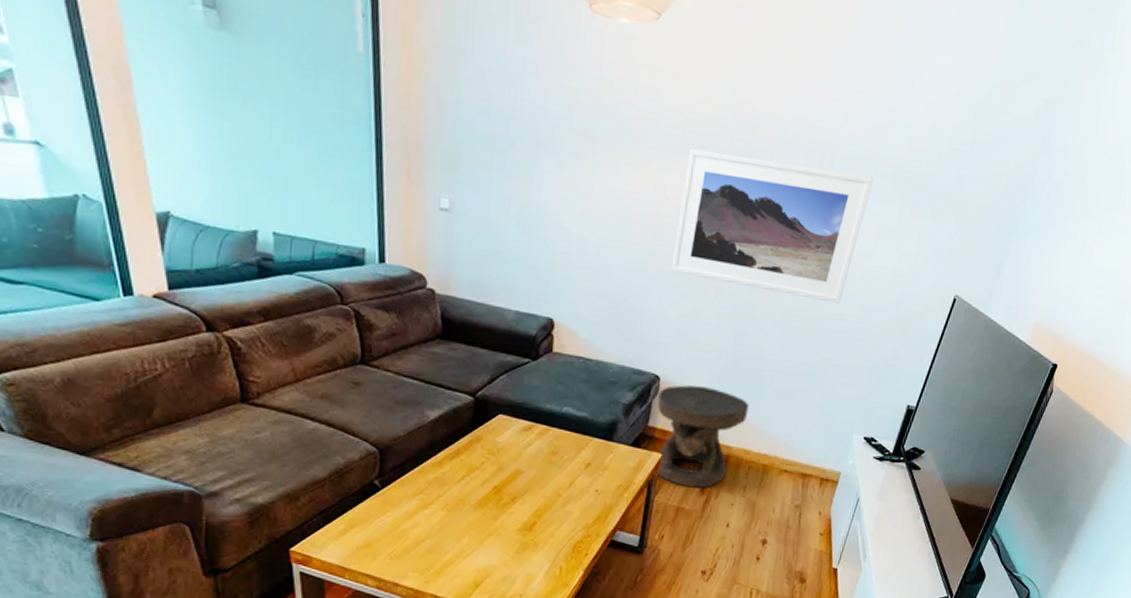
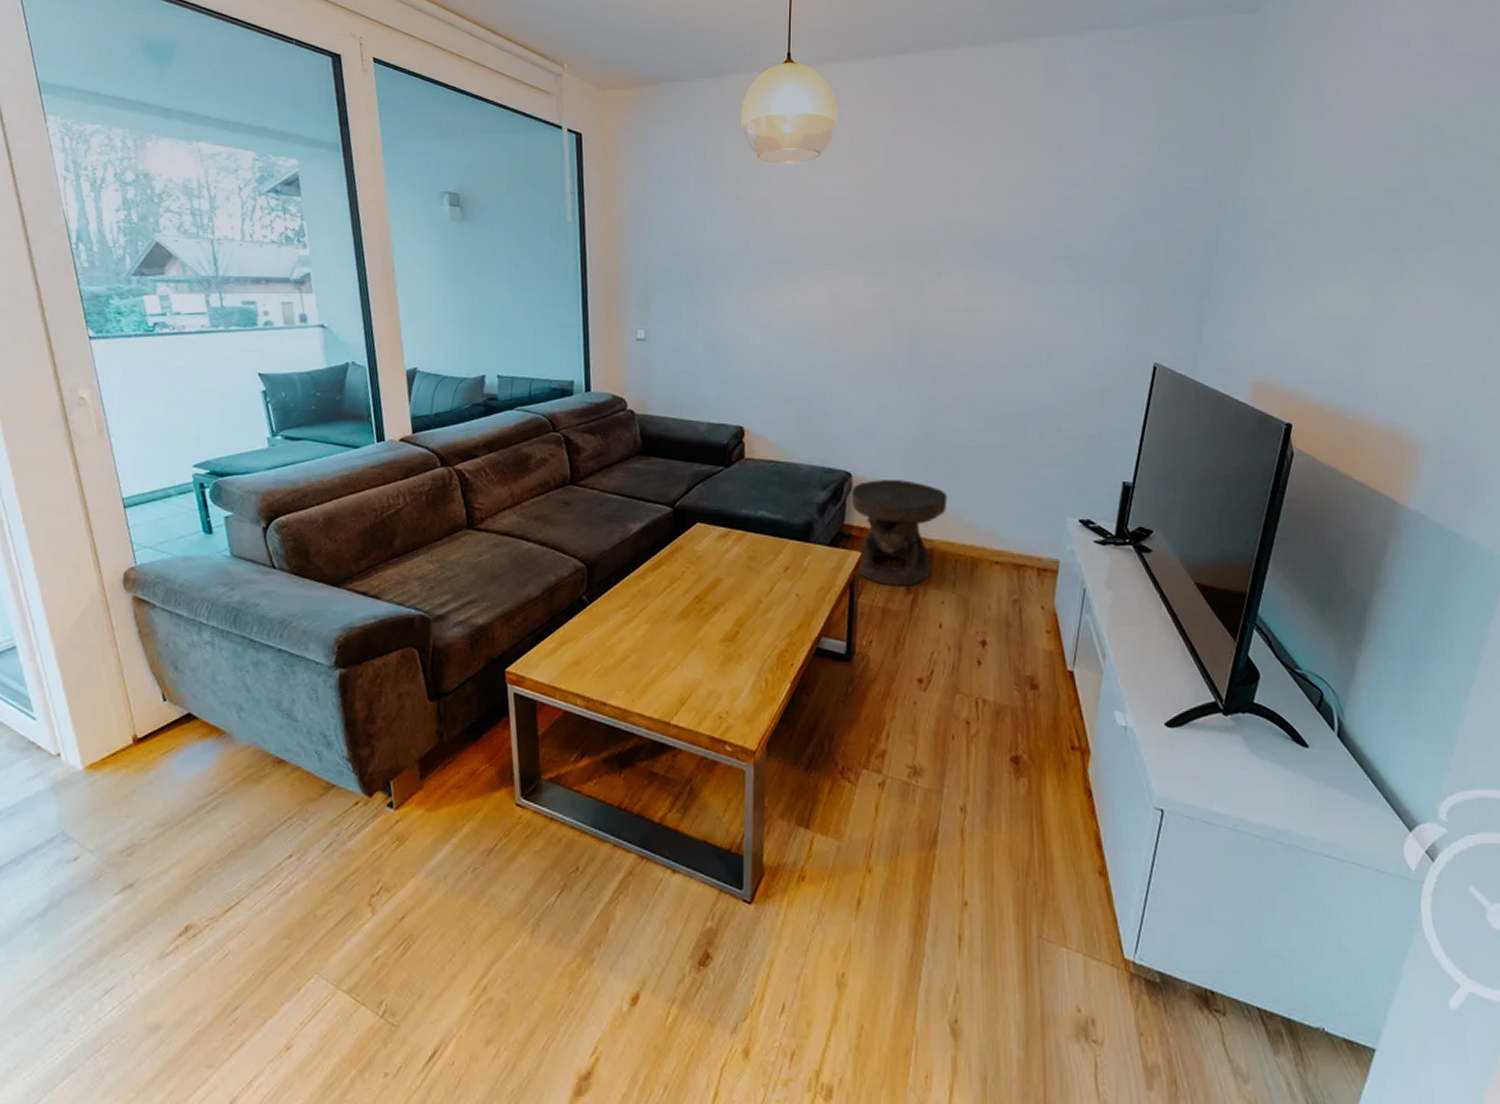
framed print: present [671,148,874,304] -> none [852,258,1045,384]

